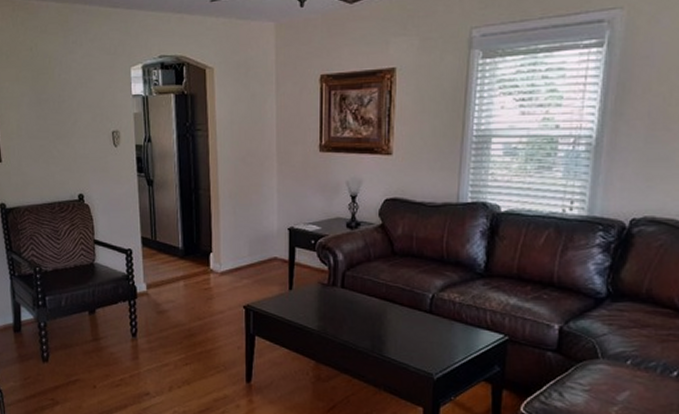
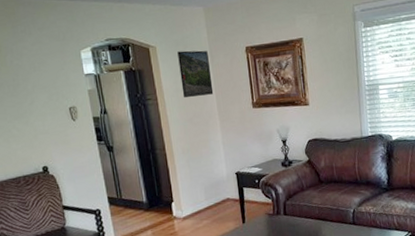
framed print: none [237,75,275,131] -> present [177,50,214,97]

